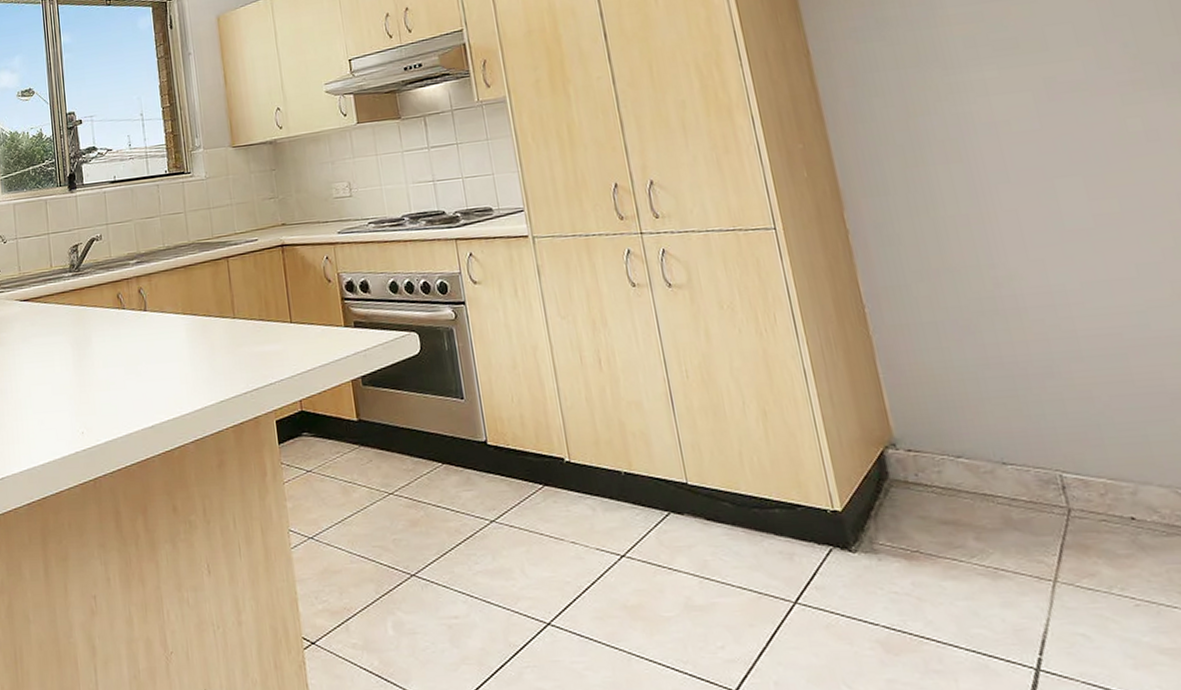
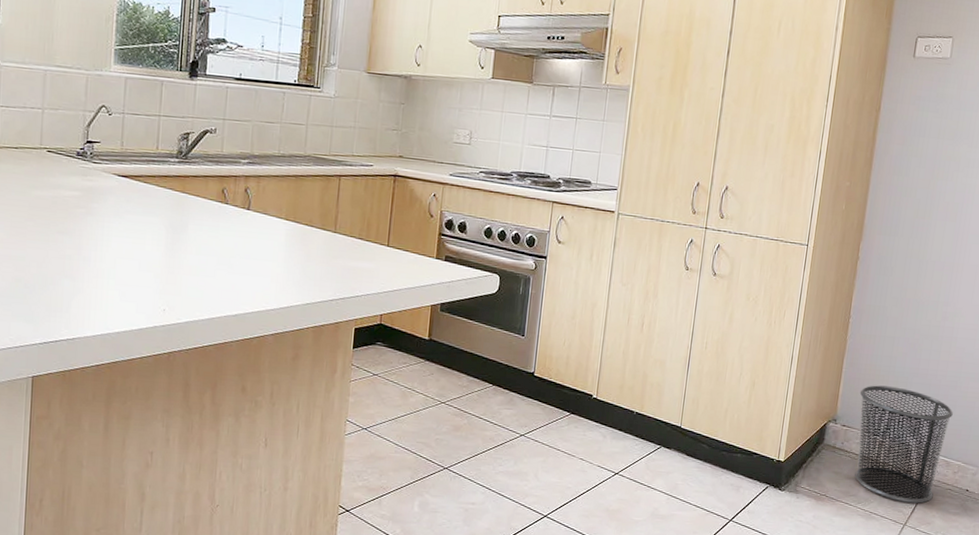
waste bin: none [914,387,1083,548] -> present [855,385,953,503]

